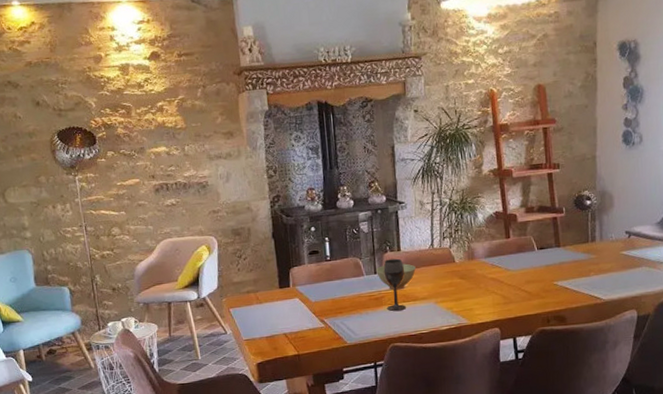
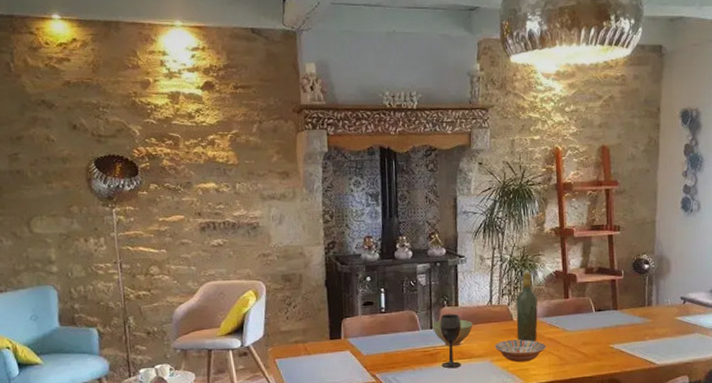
bowl: none [438,280,489,303] -> present [494,339,546,363]
wine bottle: none [458,214,480,282] -> present [516,272,538,342]

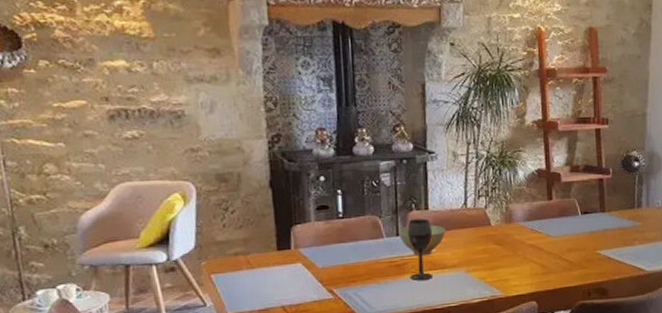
bowl: present [494,339,546,363] -> none [470,246,527,273]
wine bottle: present [516,272,538,342] -> none [494,170,519,249]

